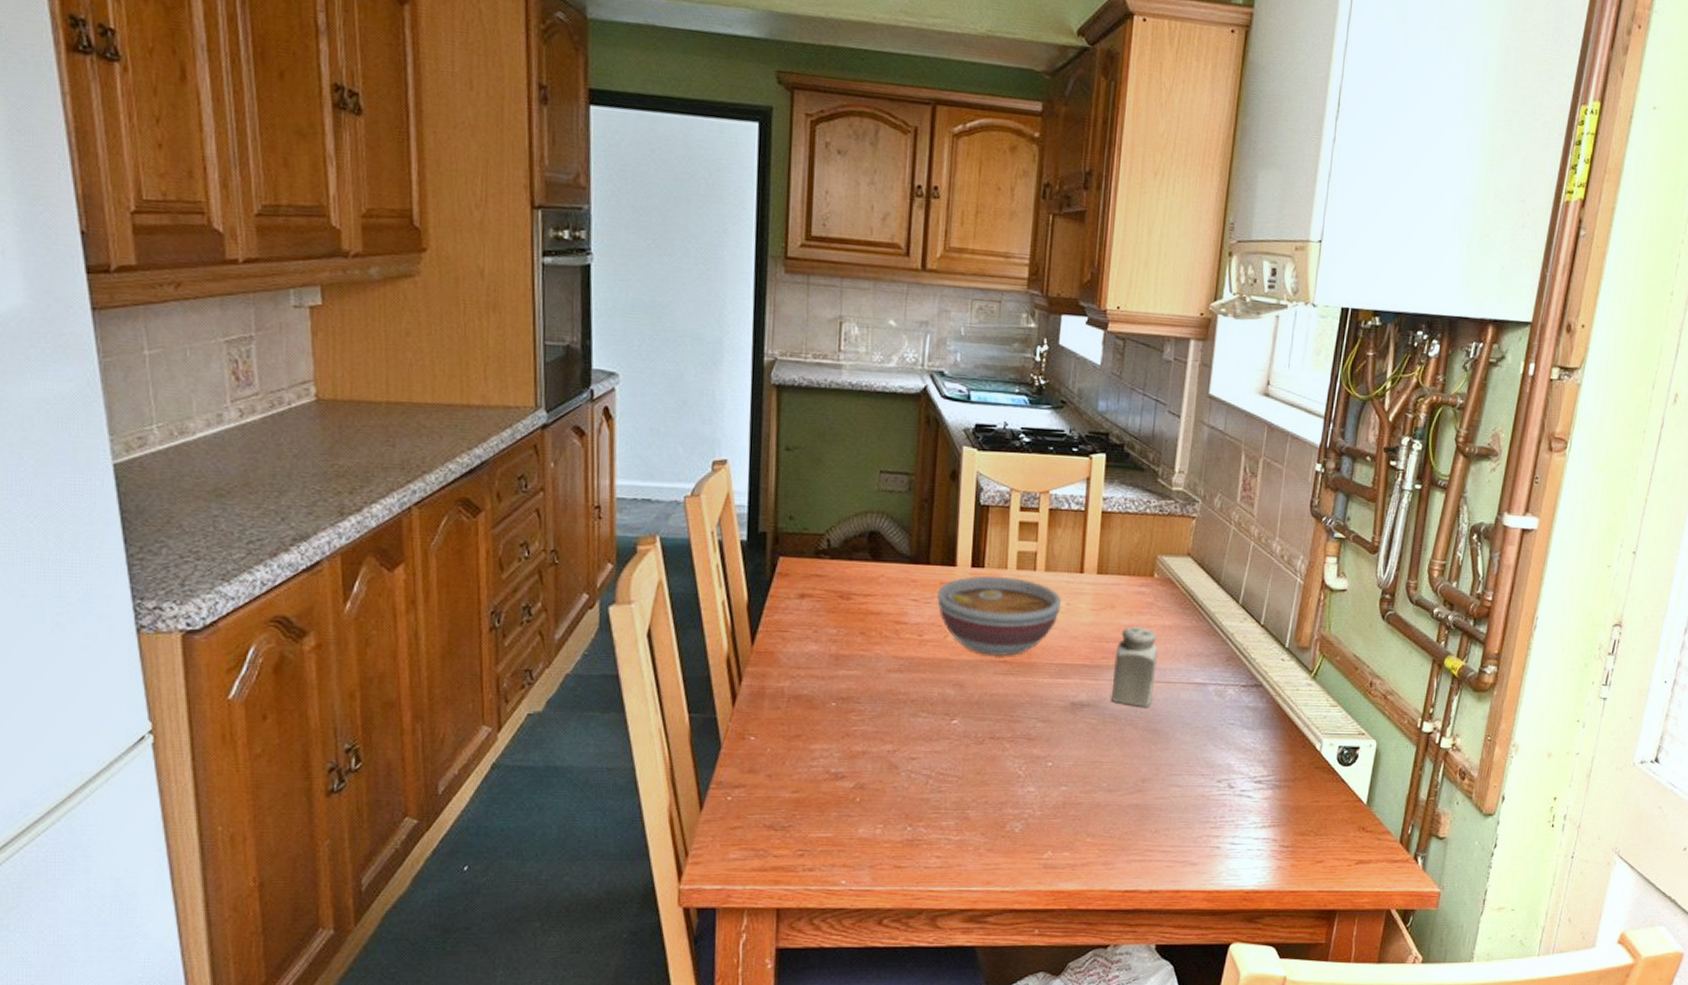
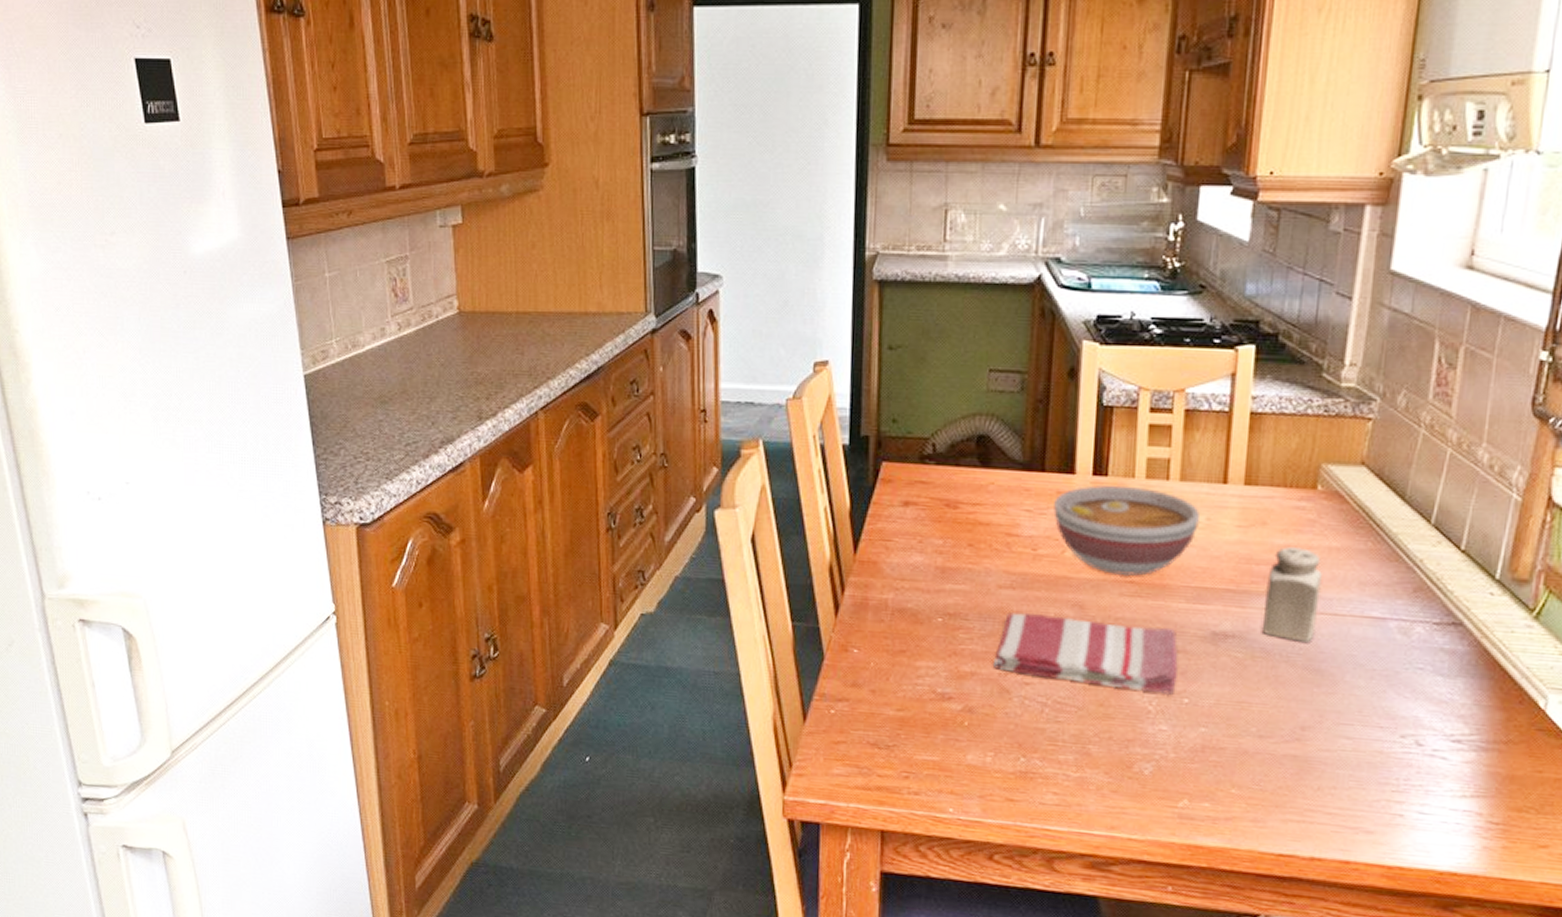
dish towel: none [883,693,1043,759] -> present [994,612,1178,695]

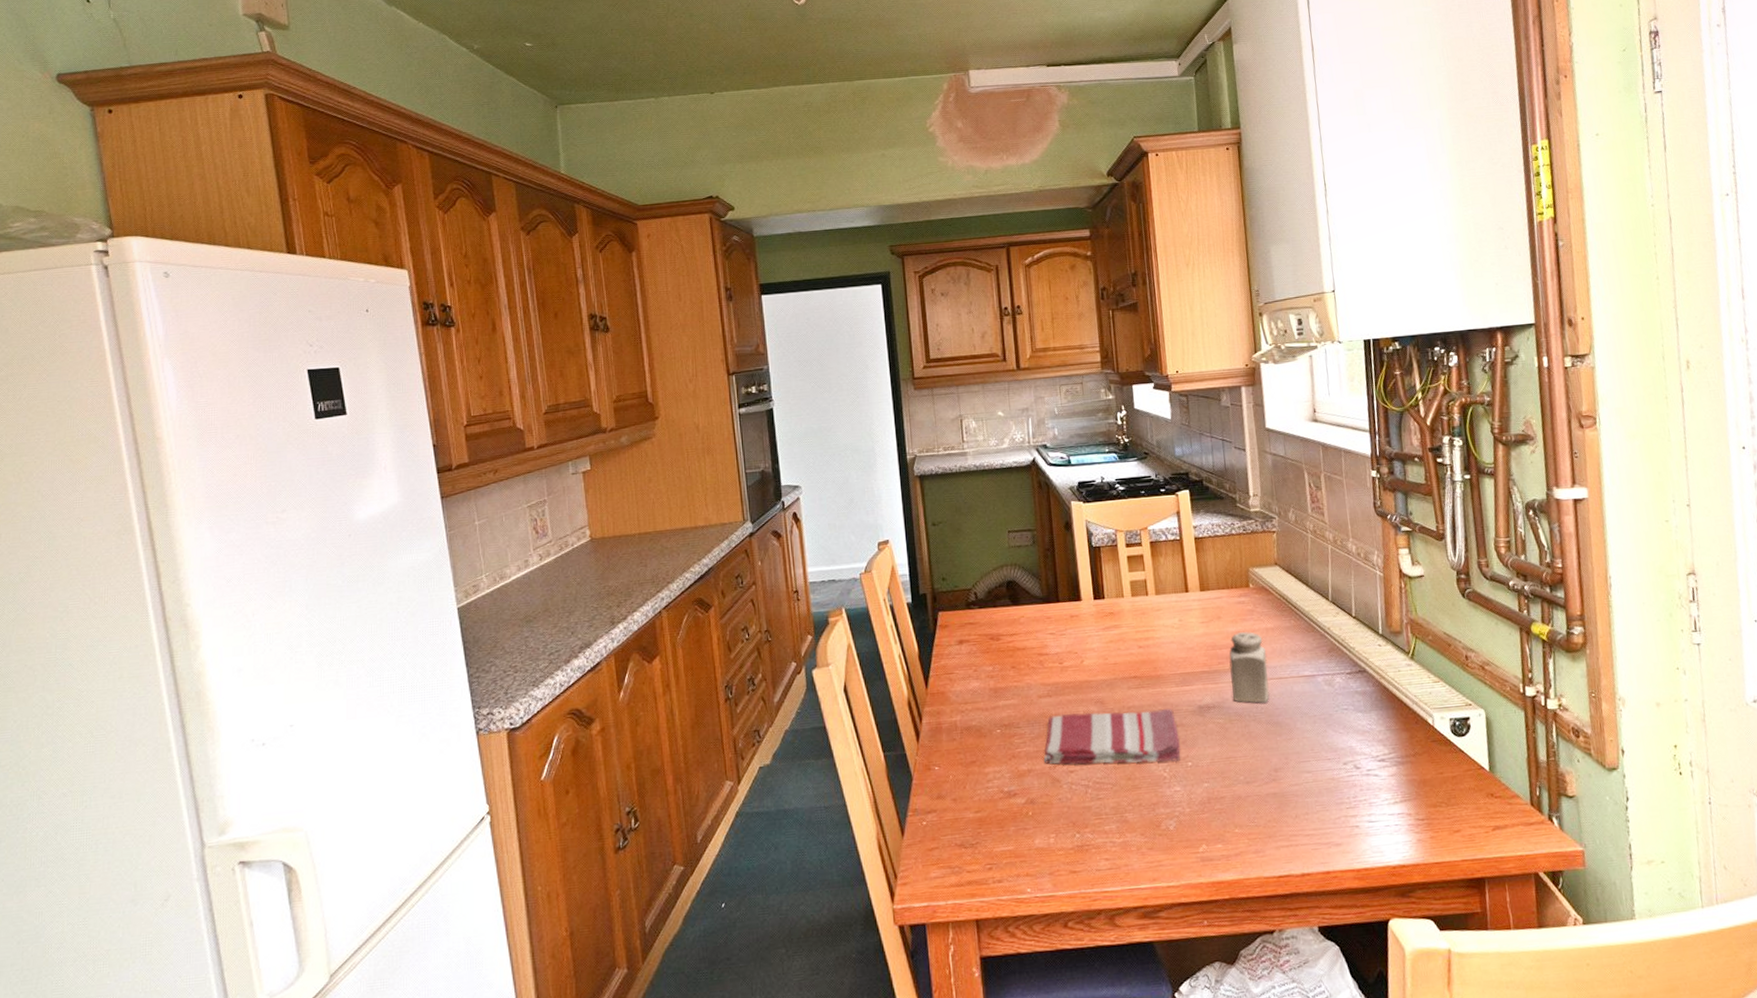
bowl: present [1053,485,1200,577] -> none [1069,604,1175,674]

